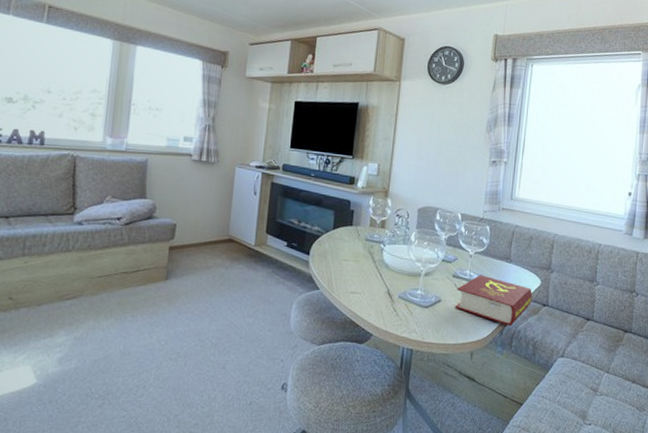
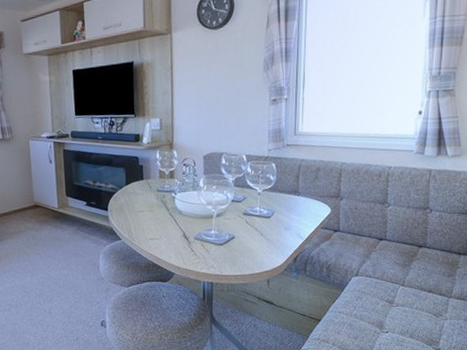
book: present [455,275,532,327] -> none [248,210,323,254]

